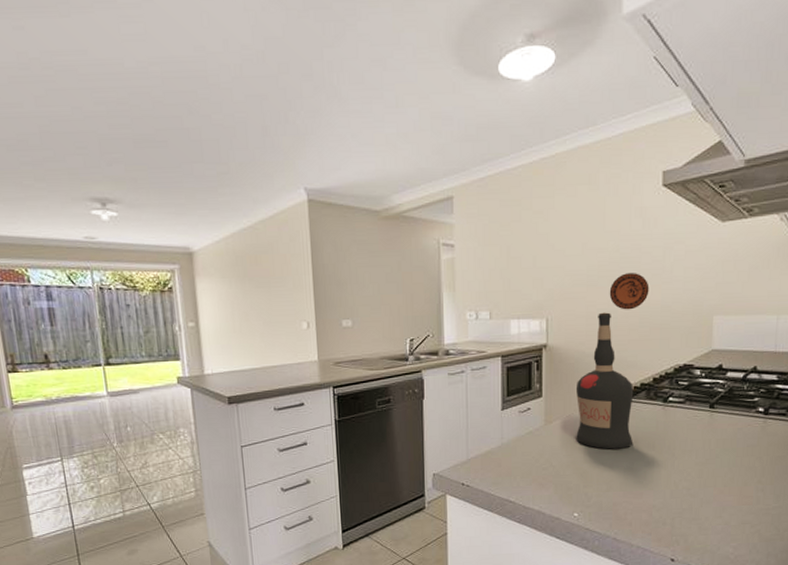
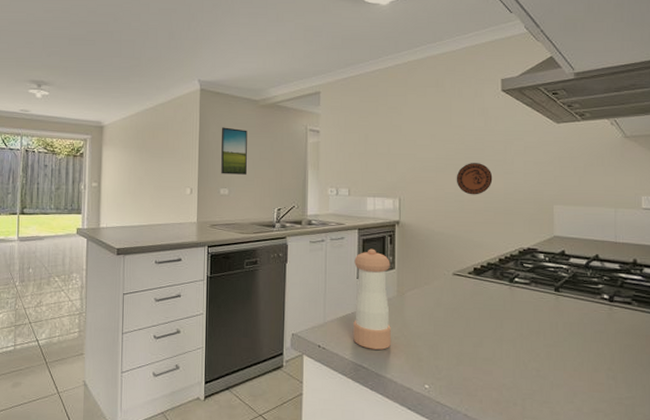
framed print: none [337,246,371,303] -> present [221,127,247,175]
pepper shaker: none [498,377,538,483] -> present [353,248,391,350]
liquor bottle: present [576,312,634,449] -> none [426,196,482,324]

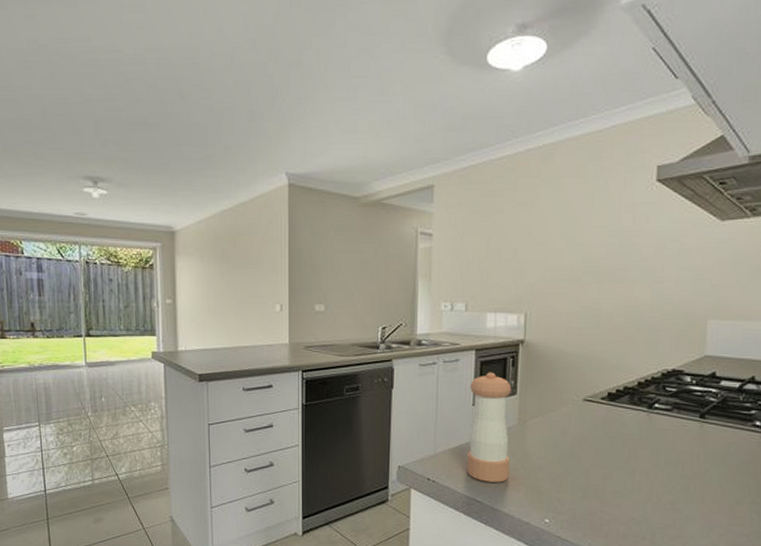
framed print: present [221,127,247,175] -> none [314,231,346,288]
decorative plate: present [456,163,493,195] -> none [593,270,638,309]

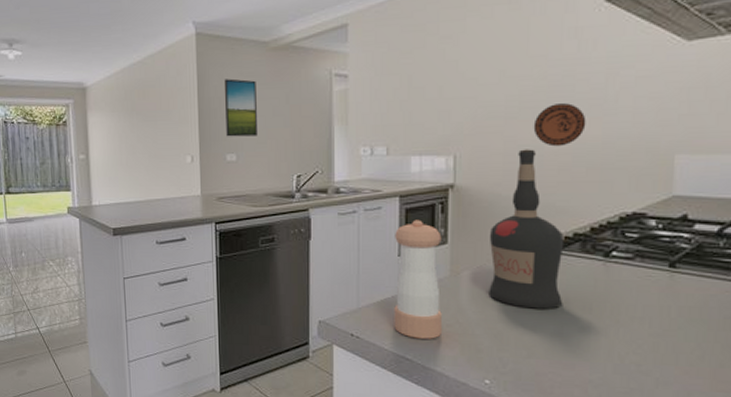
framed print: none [314,231,346,288] -> present [224,78,257,137]
liquor bottle: none [551,310,616,455] -> present [488,149,565,309]
decorative plate: none [593,270,638,309] -> present [533,103,586,147]

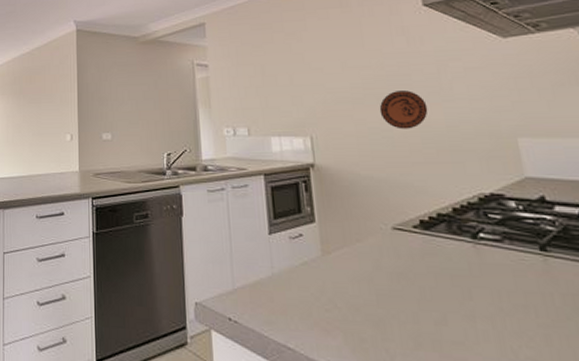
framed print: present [224,78,257,137] -> none [100,67,130,118]
pepper shaker: present [394,220,442,339] -> none [263,198,321,326]
liquor bottle: present [488,149,565,309] -> none [355,131,441,294]

